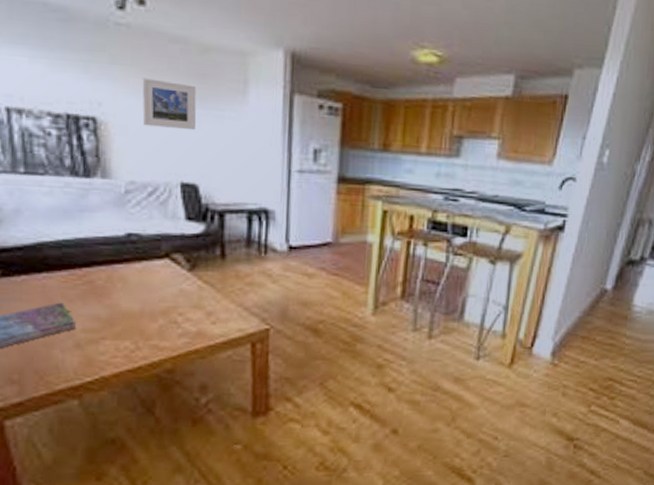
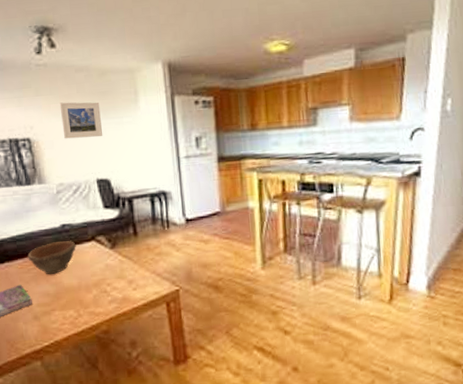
bowl: none [75,254,143,295] -> present [27,241,76,275]

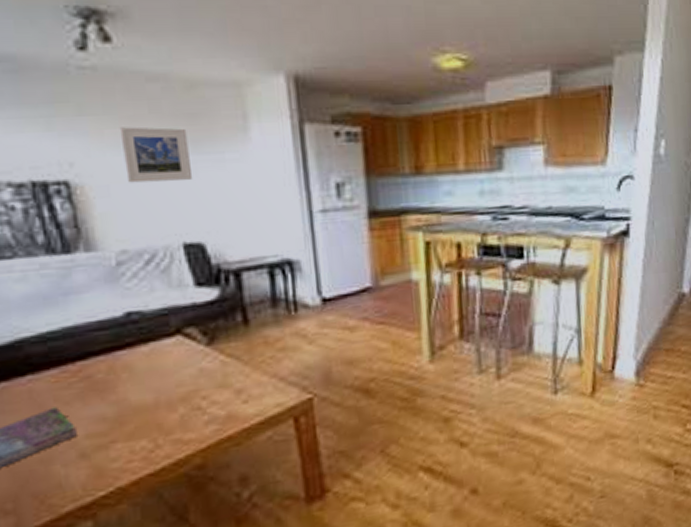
bowl: present [27,241,76,275] -> none [67,336,151,390]

